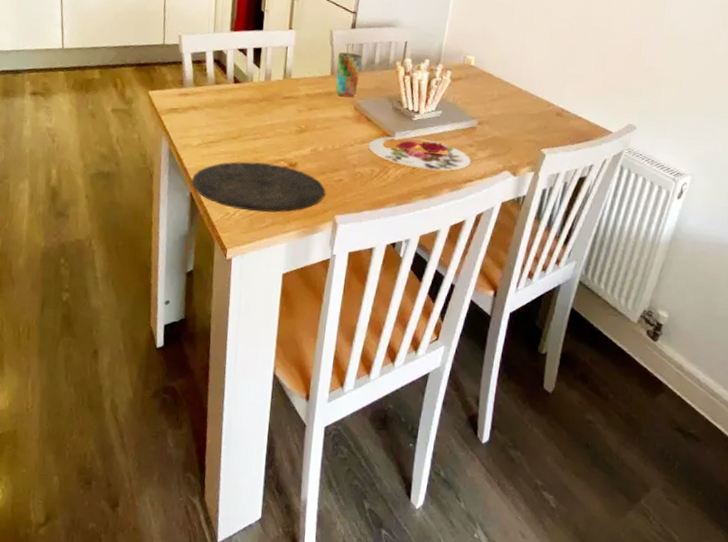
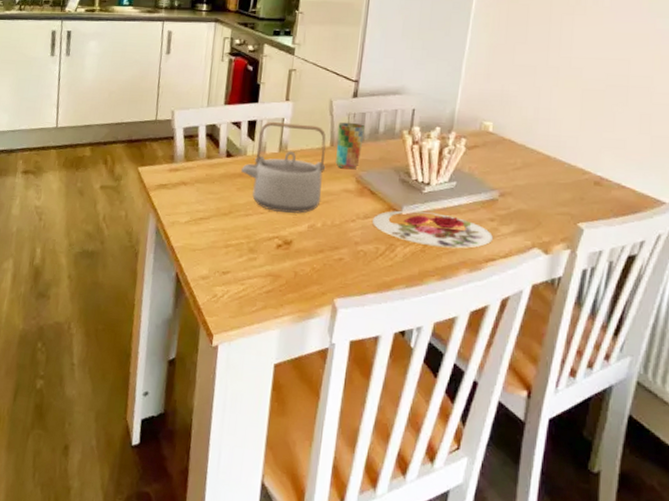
plate: present [191,161,326,213] -> none [178,239,324,295]
teapot: none [247,49,327,138] -> present [240,121,327,214]

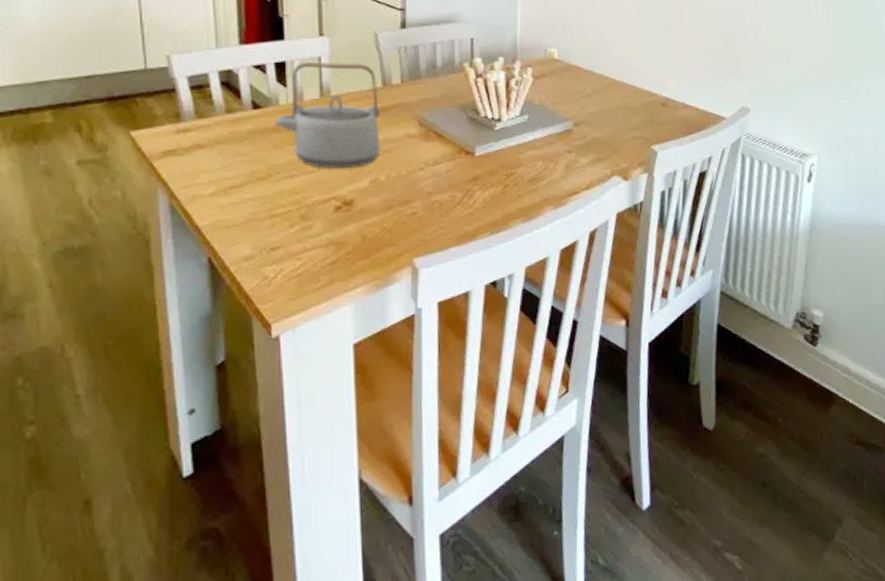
cup: present [335,122,366,170] -> none [388,57,421,111]
plate: present [373,210,493,249] -> none [444,151,573,187]

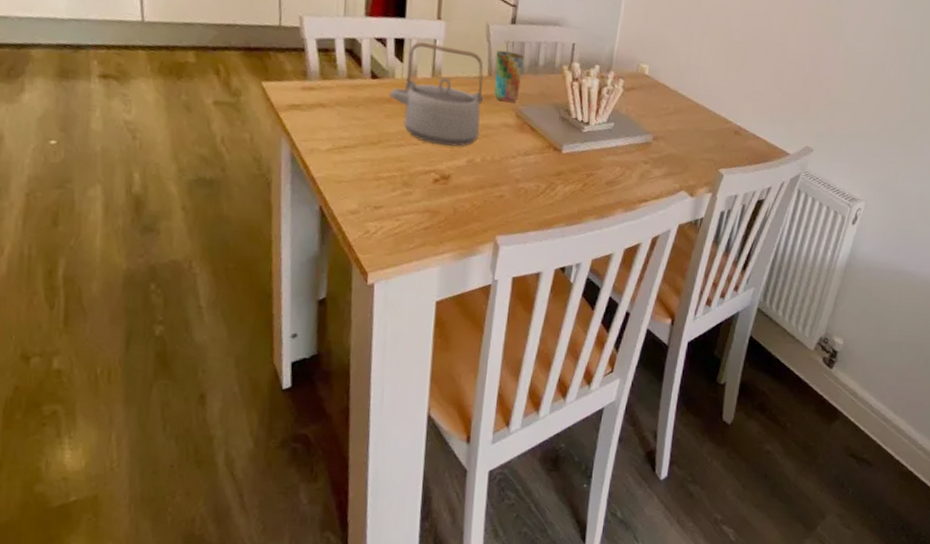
cup: none [388,57,421,111] -> present [494,50,525,103]

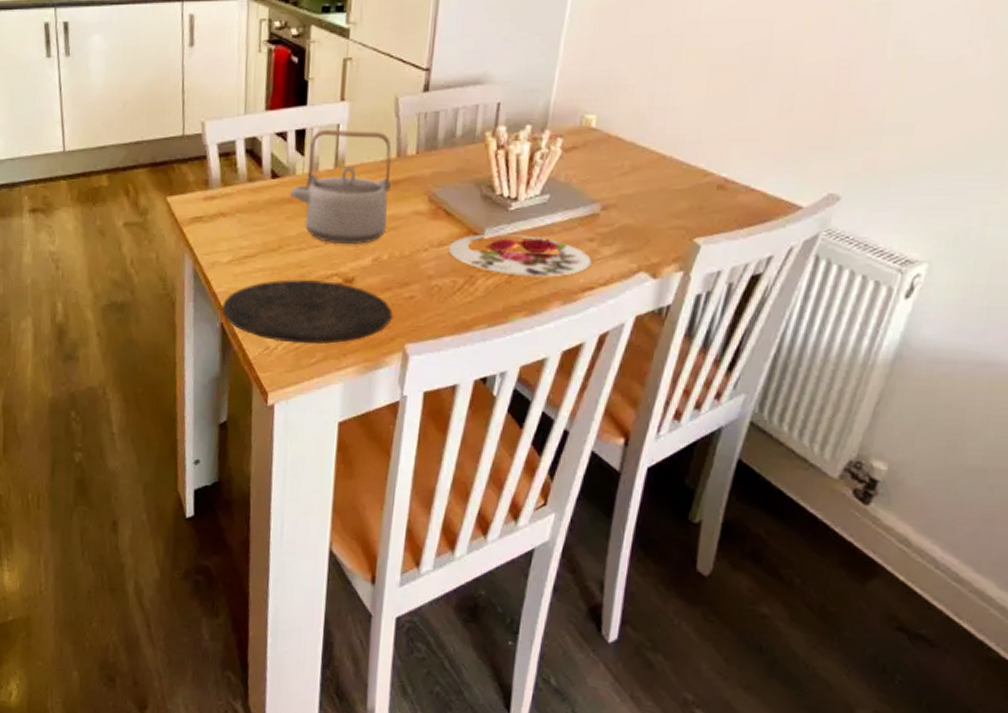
plate: none [321,171,485,232] -> present [222,279,393,345]
cup: present [494,50,525,103] -> none [403,124,440,186]
plate: none [533,148,646,189] -> present [449,234,592,277]

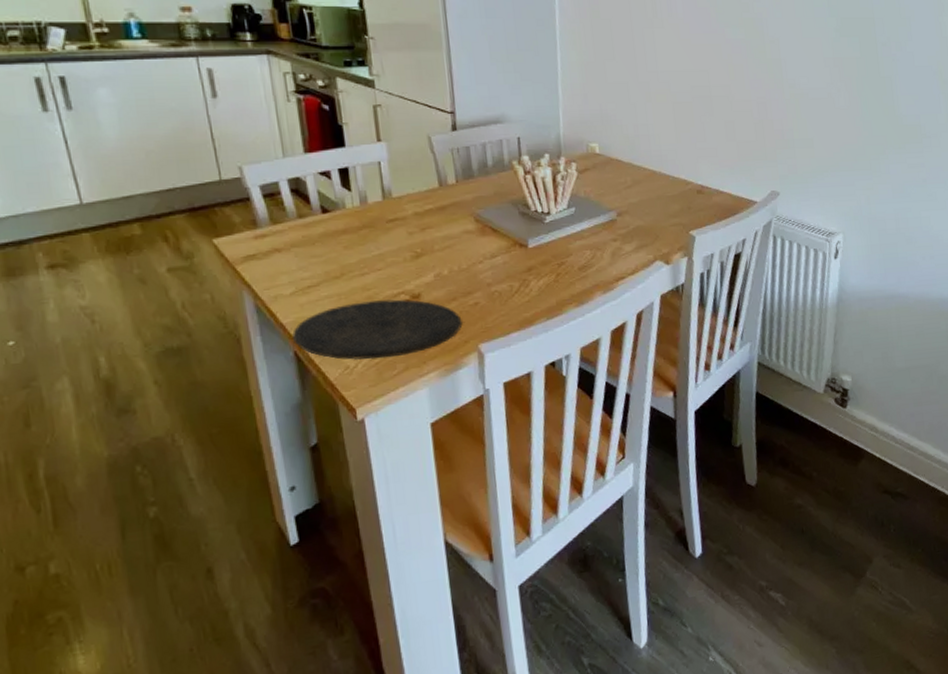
teapot: present [289,128,392,245] -> none [342,166,442,267]
plate: present [449,234,592,277] -> none [500,241,619,275]

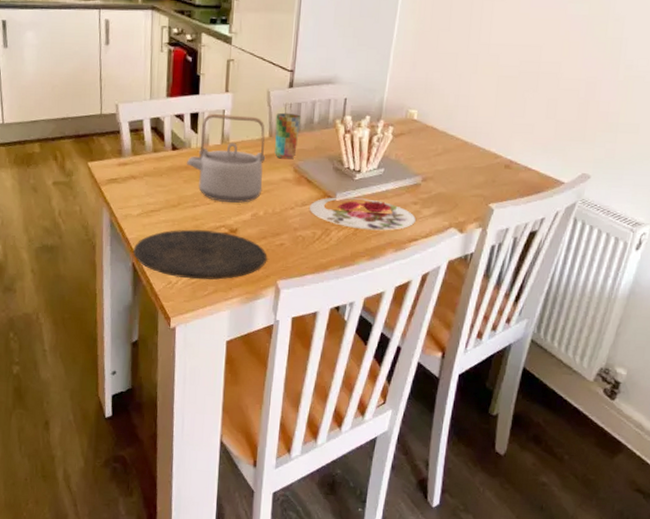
teapot: none [342,166,442,267] -> present [186,113,266,203]
cup: none [442,158,474,209] -> present [274,112,302,159]
plate: none [500,241,619,275] -> present [310,197,416,231]

